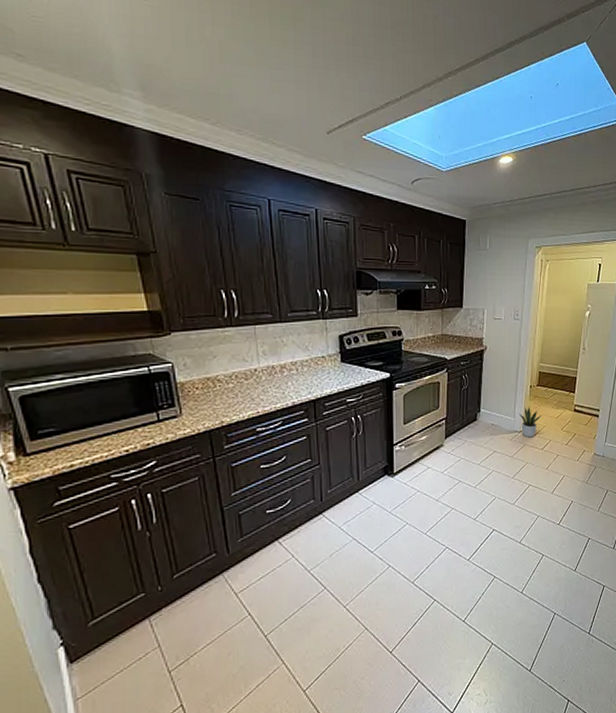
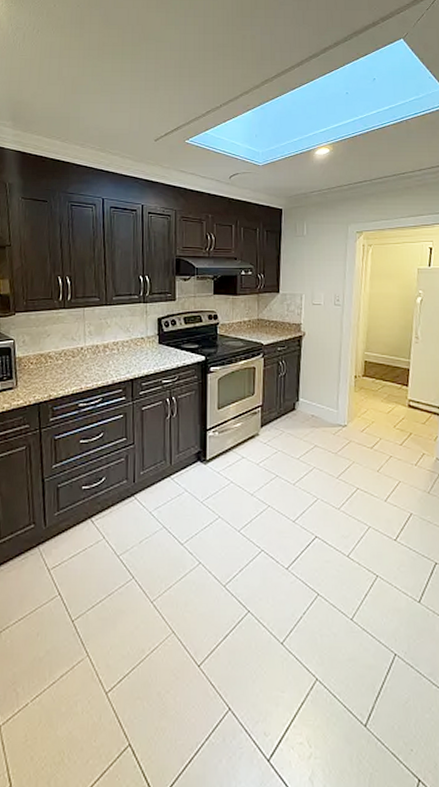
potted plant: present [519,406,542,438] -> none [343,398,370,434]

